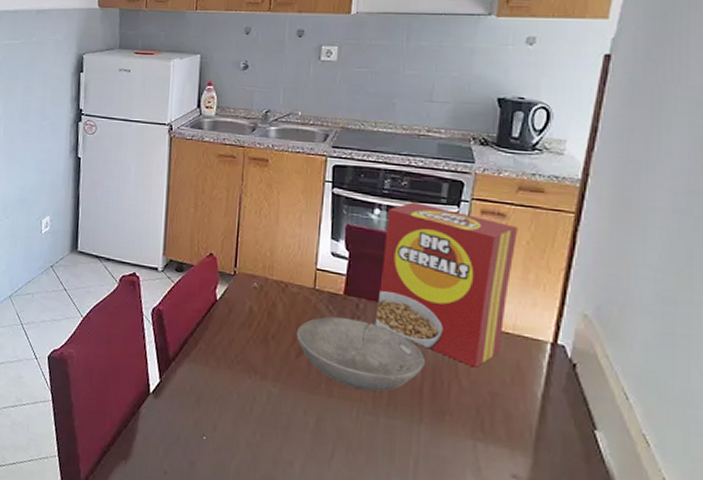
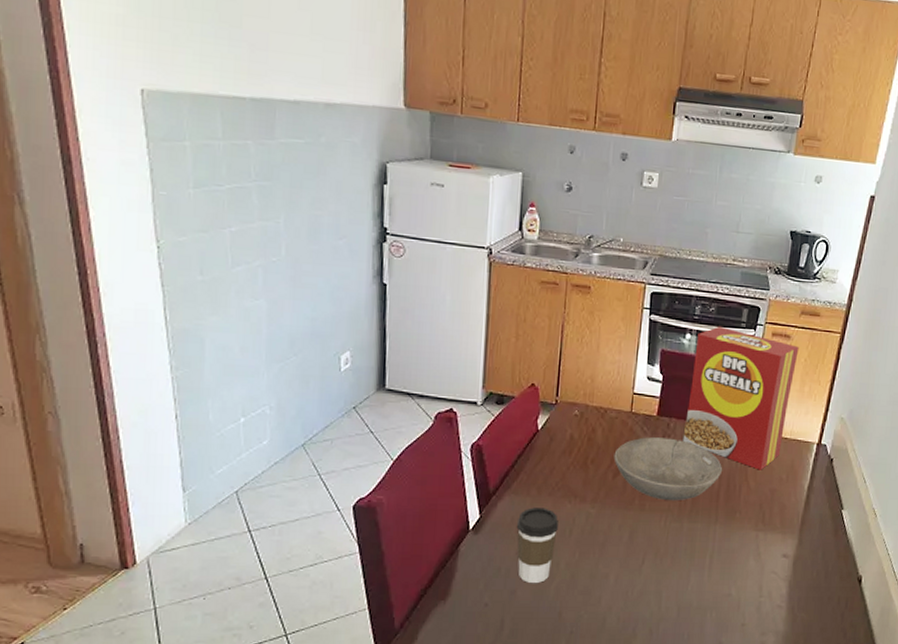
coffee cup: none [195,378,238,460] -> present [516,507,558,584]

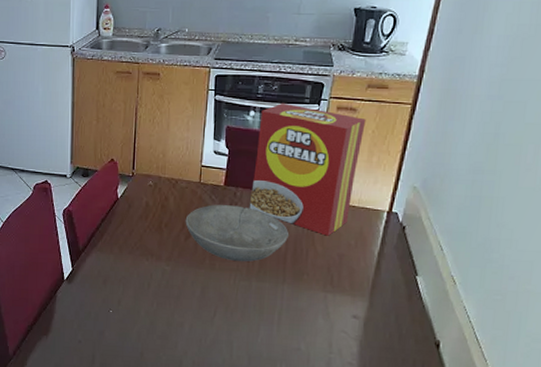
coffee cup: present [516,507,558,584] -> none [102,263,138,328]

